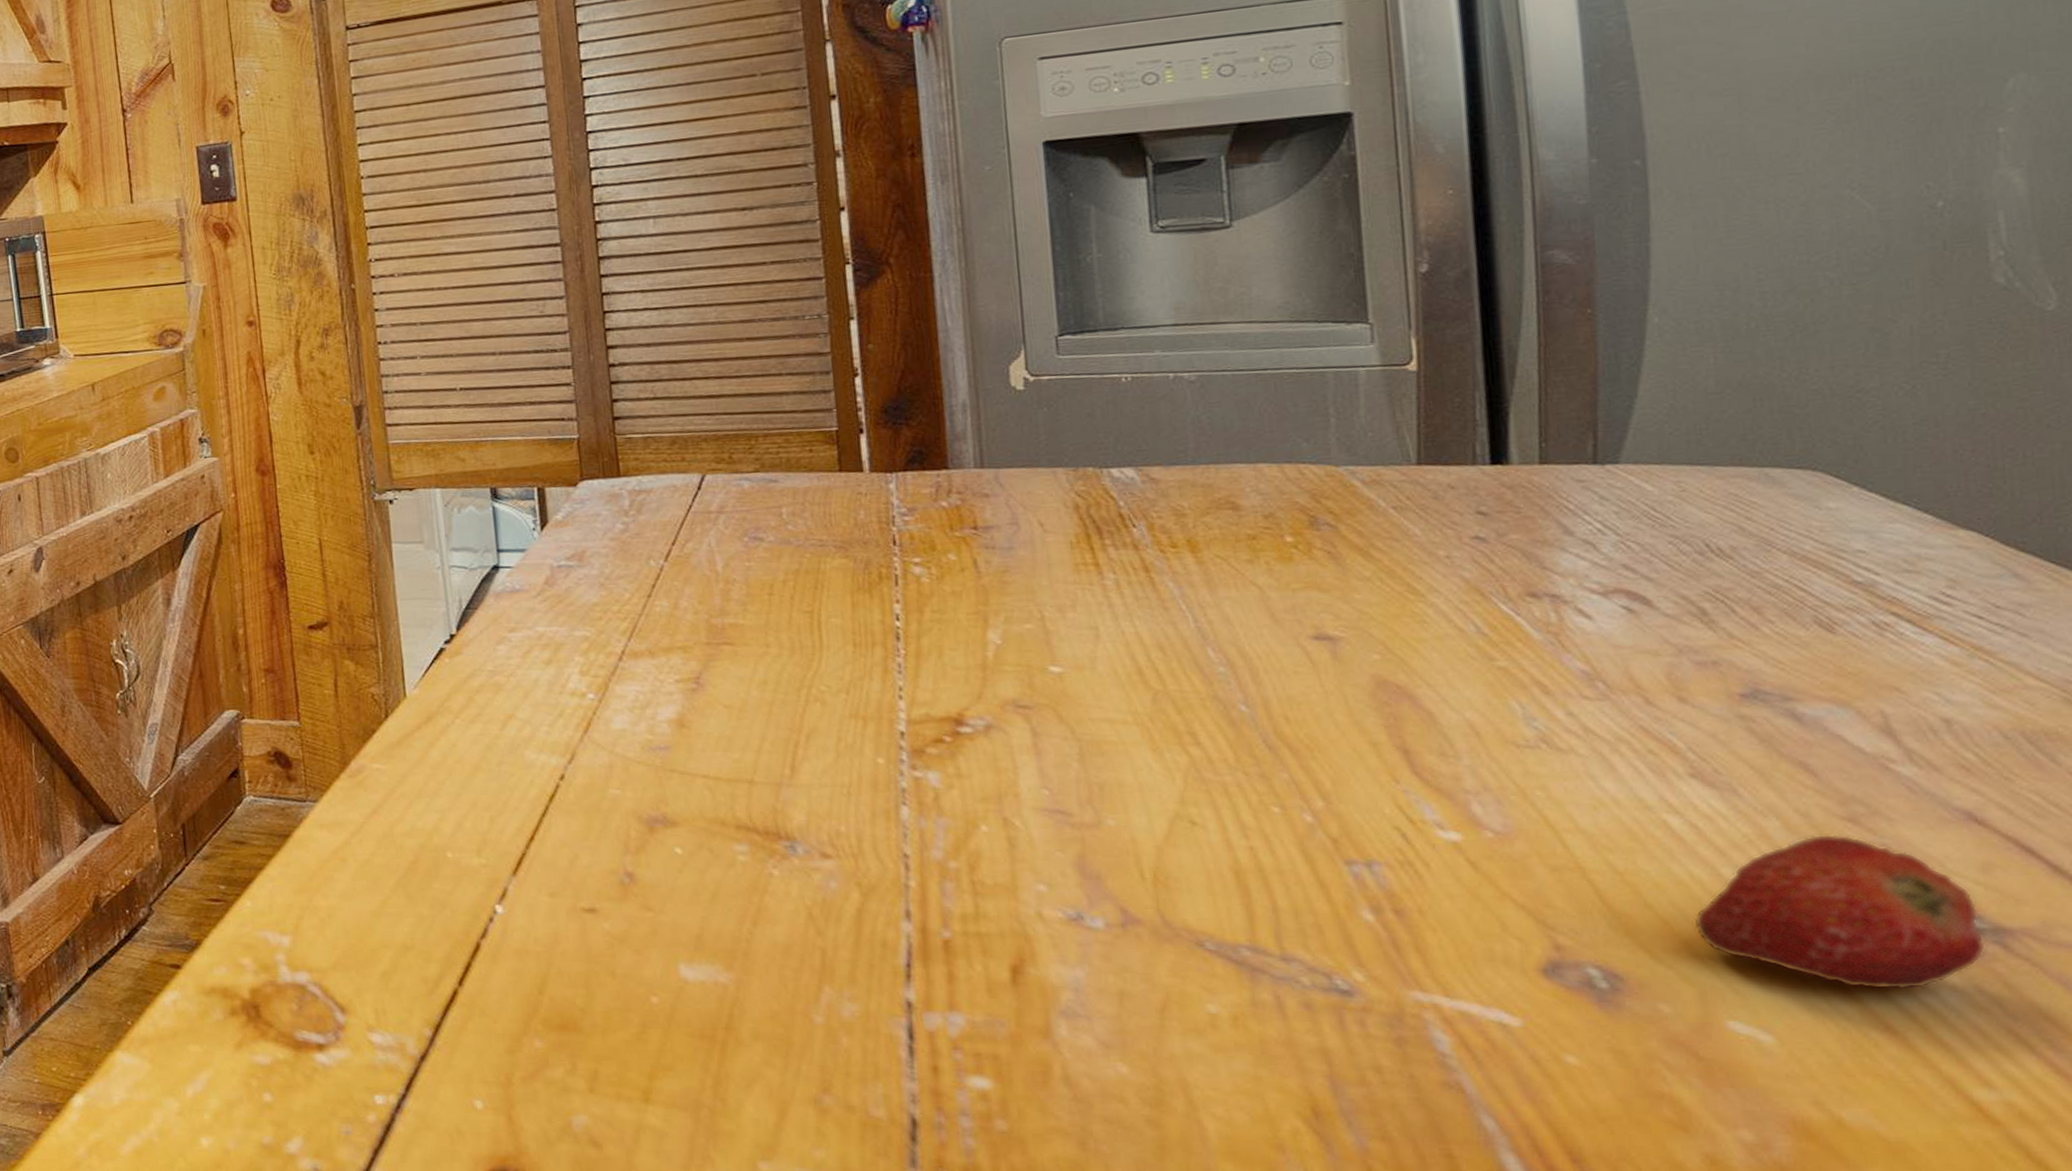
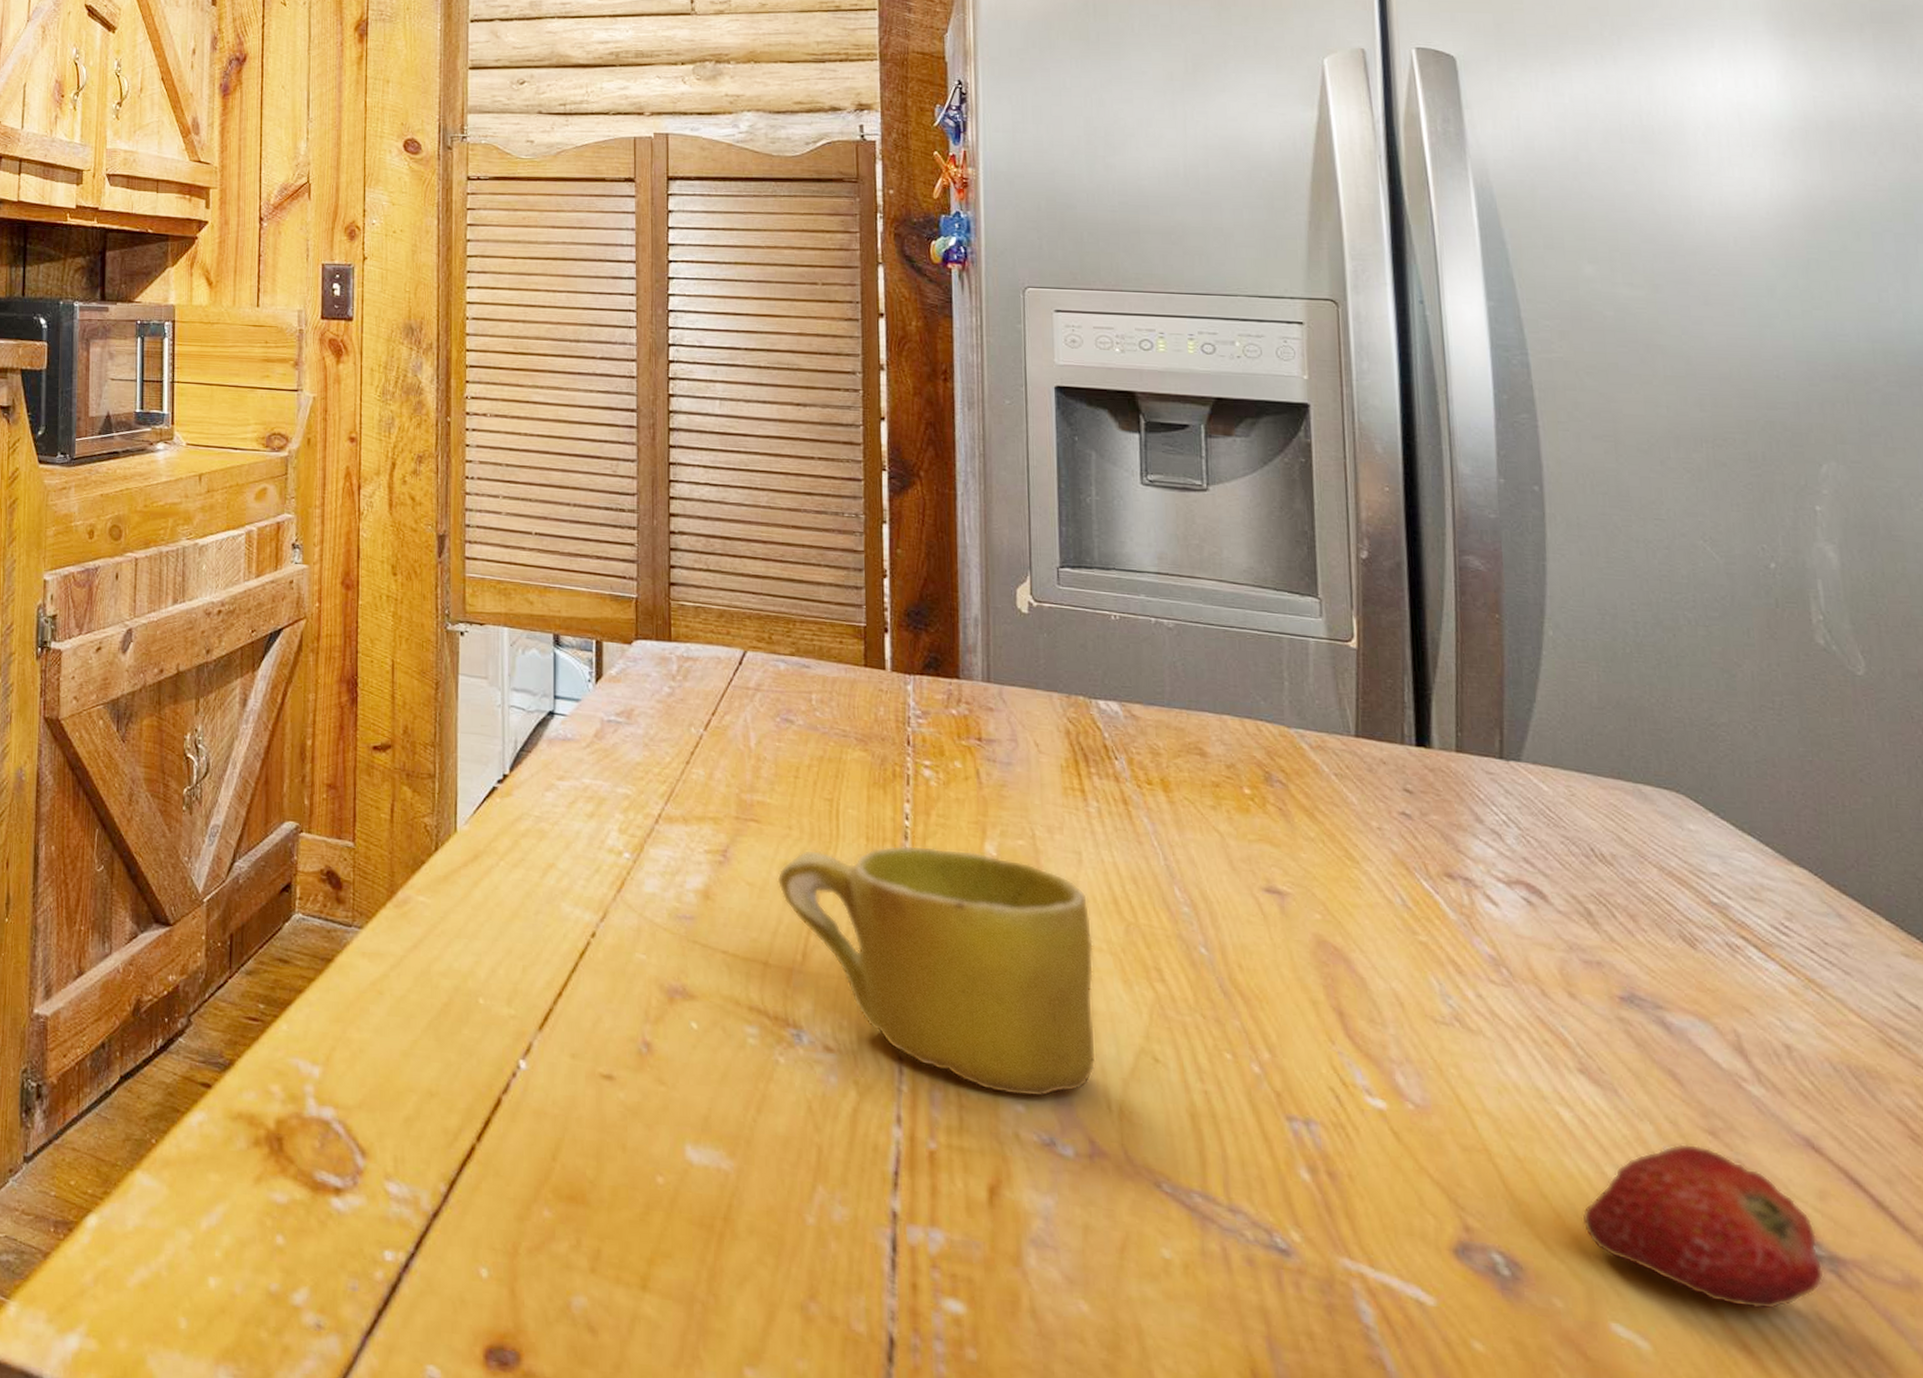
mug: none [757,642,1126,877] -> present [777,845,1097,1098]

